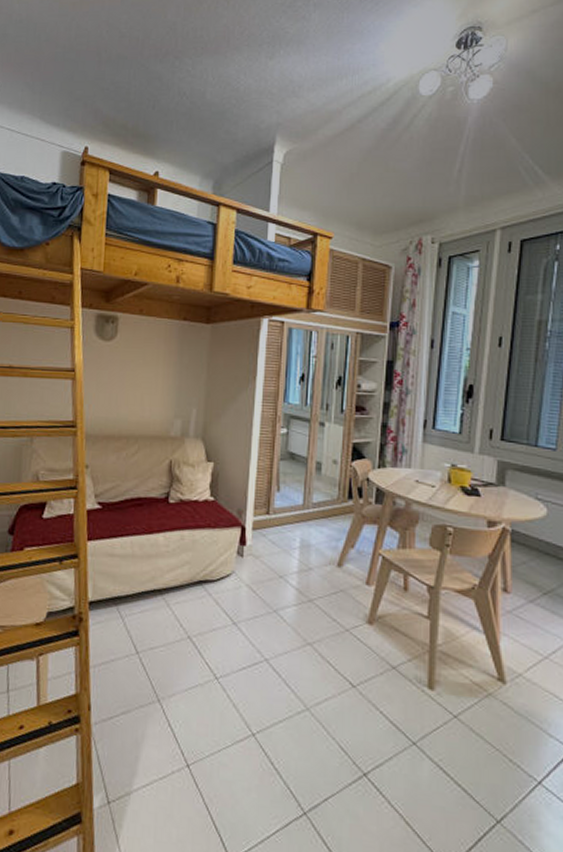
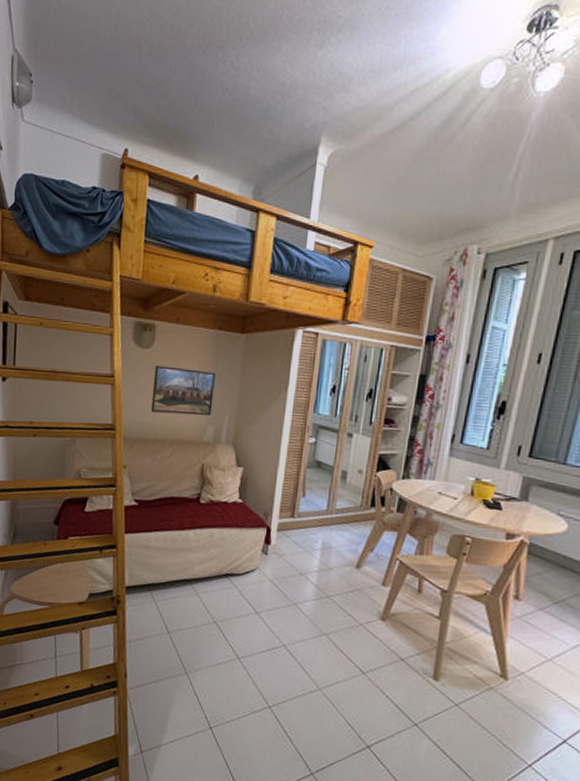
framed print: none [114,358,181,409] -> present [151,365,215,416]

